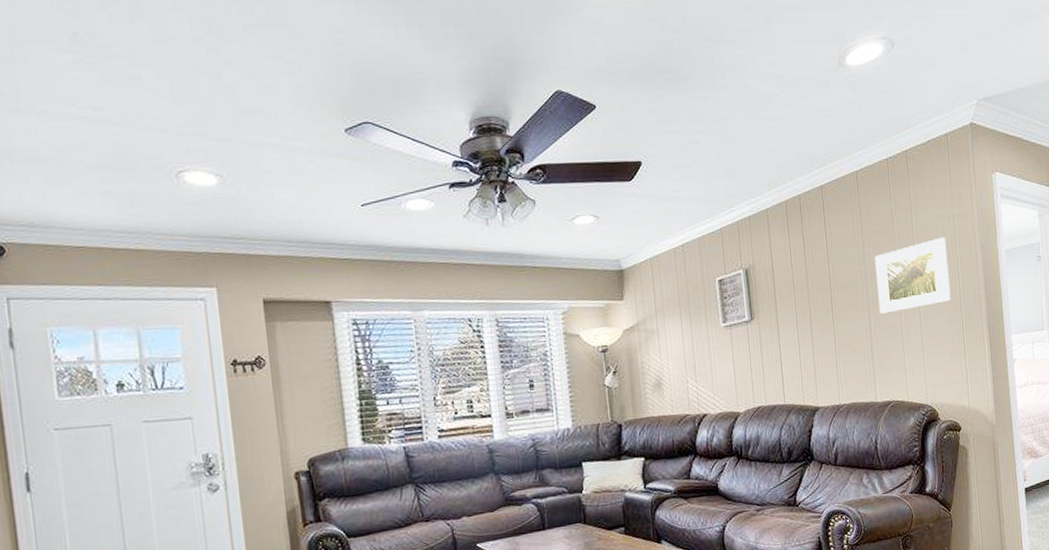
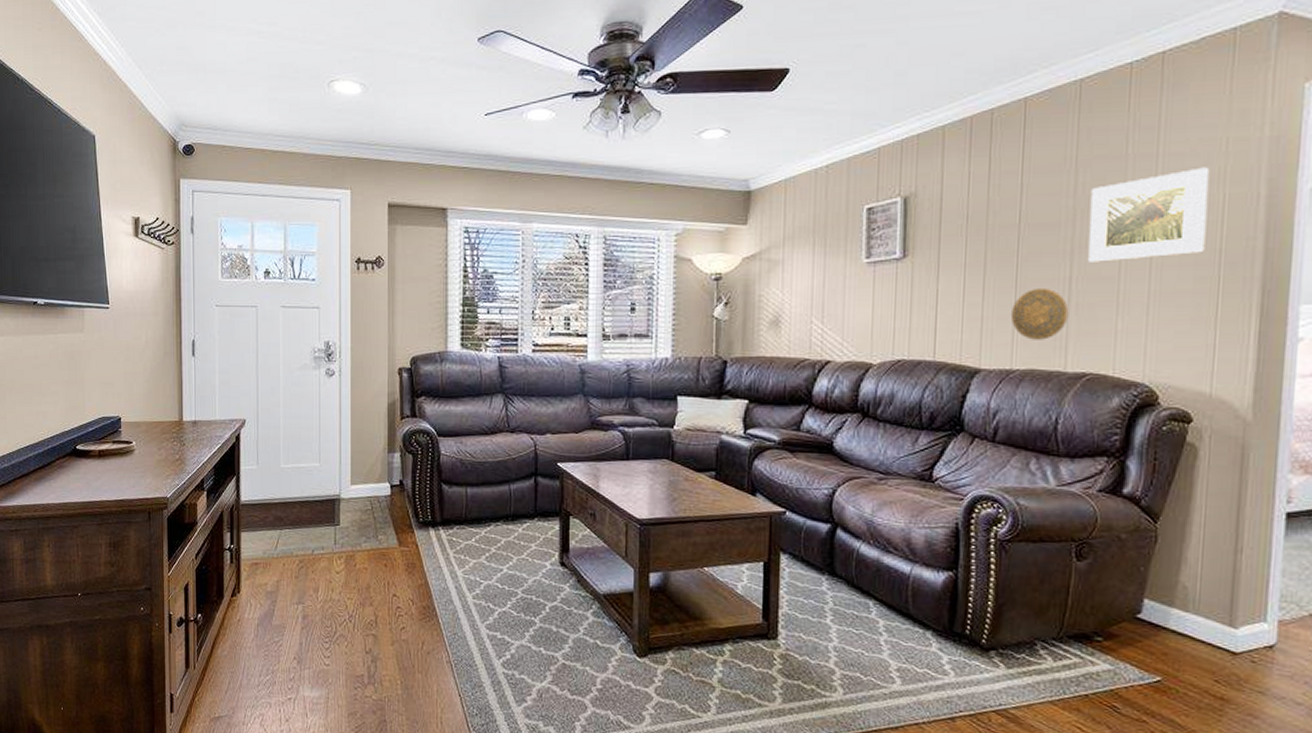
decorative plate: none [833,336,873,379] -> present [1010,287,1069,340]

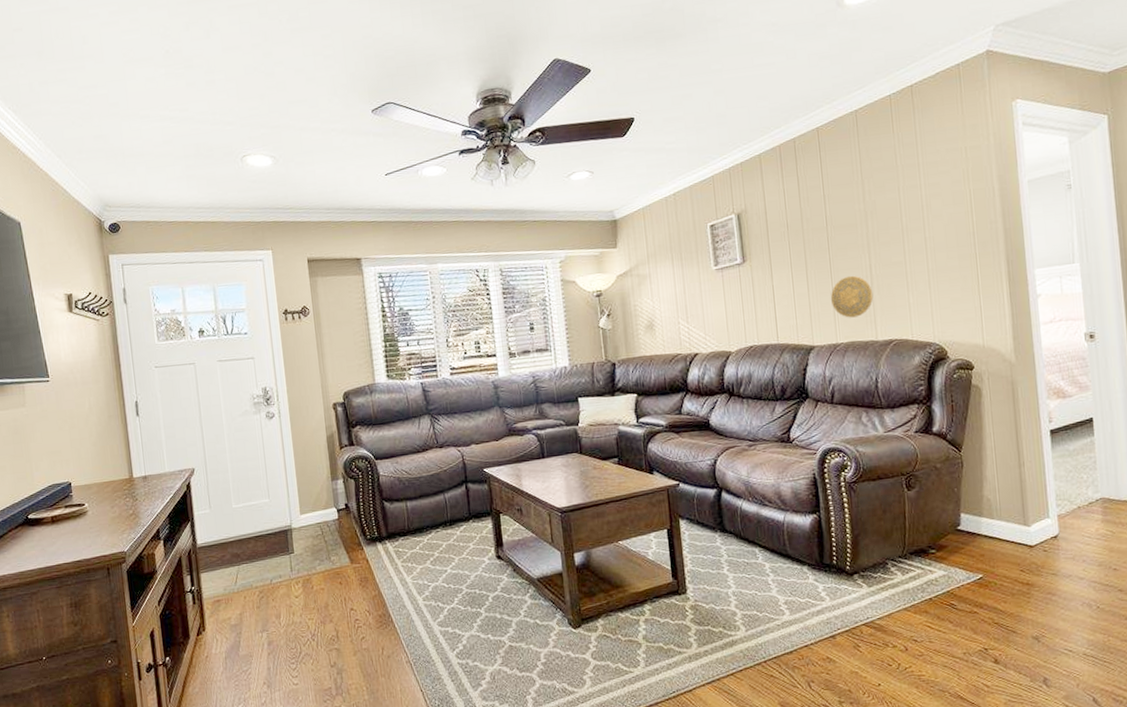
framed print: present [1087,167,1210,262] -> none [875,170,963,252]

